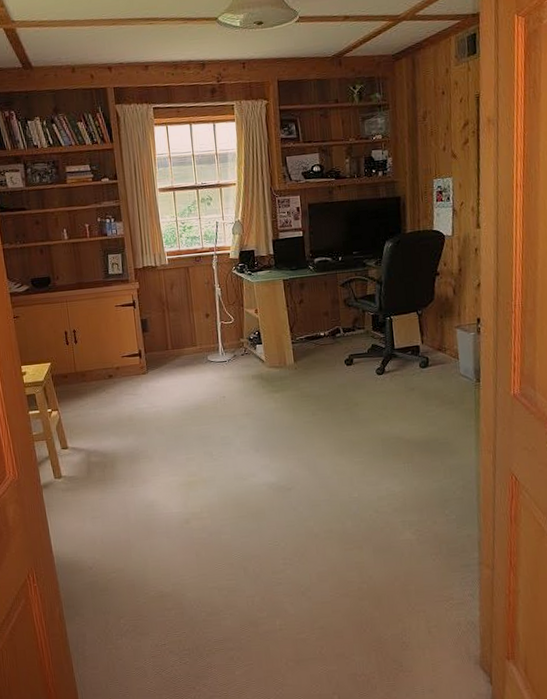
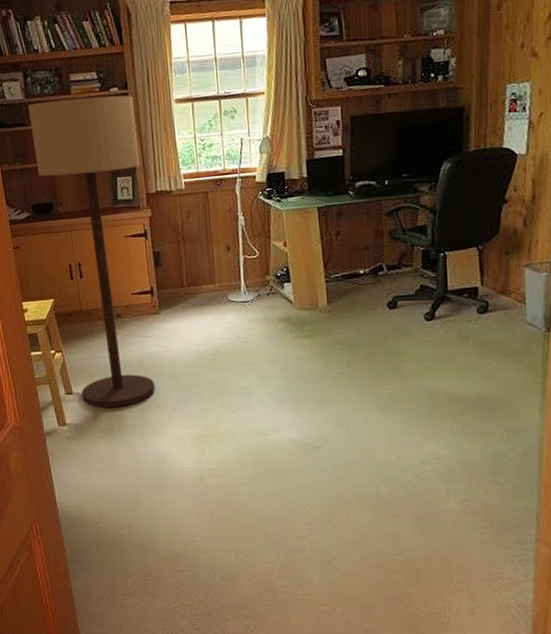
floor lamp: none [28,184,144,460] -> present [28,95,155,408]

